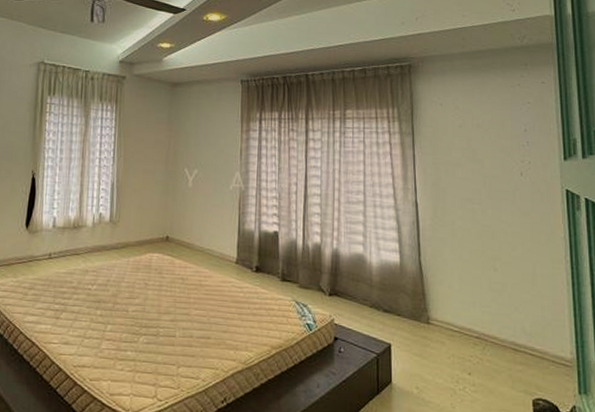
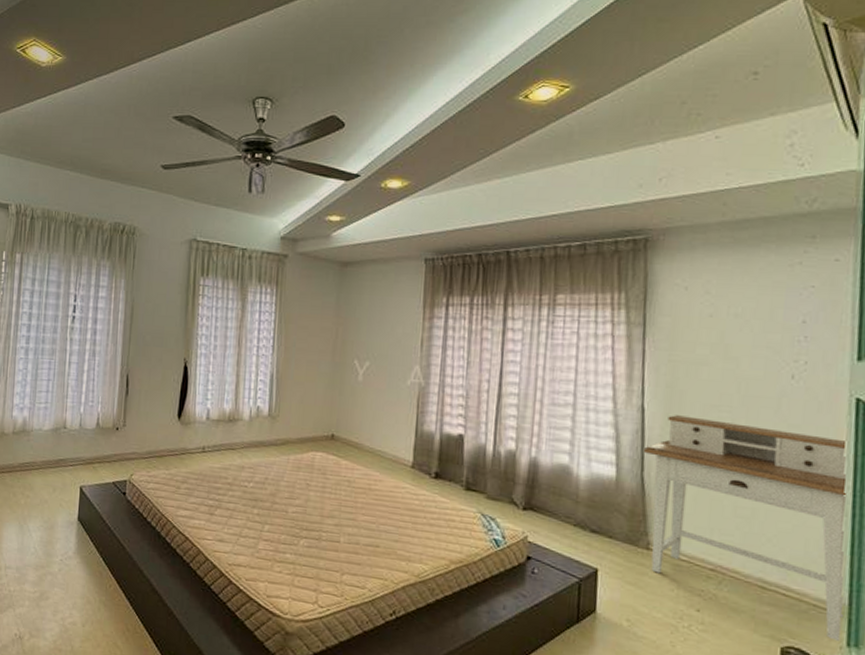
desk: none [419,208,576,390] -> present [643,415,846,641]

